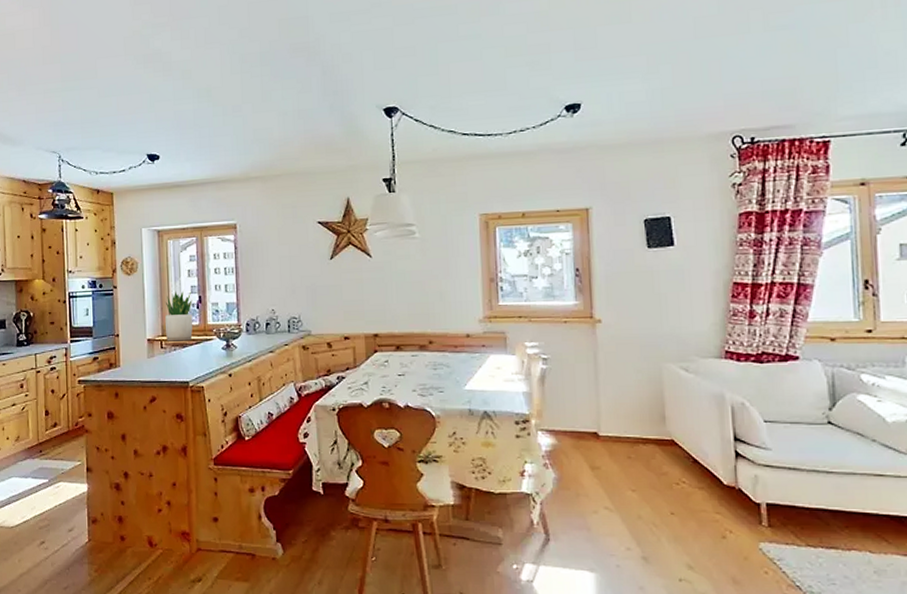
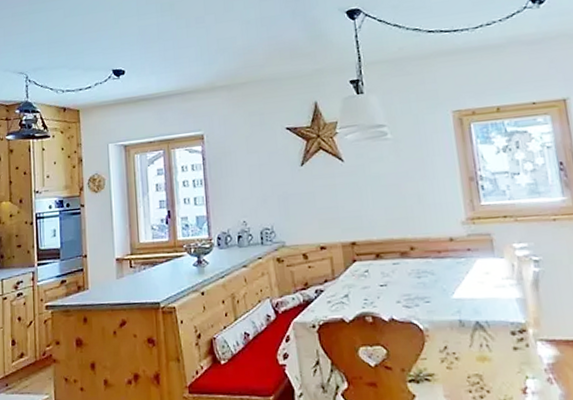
planter: present [165,290,193,342] -> none [134,205,163,260]

